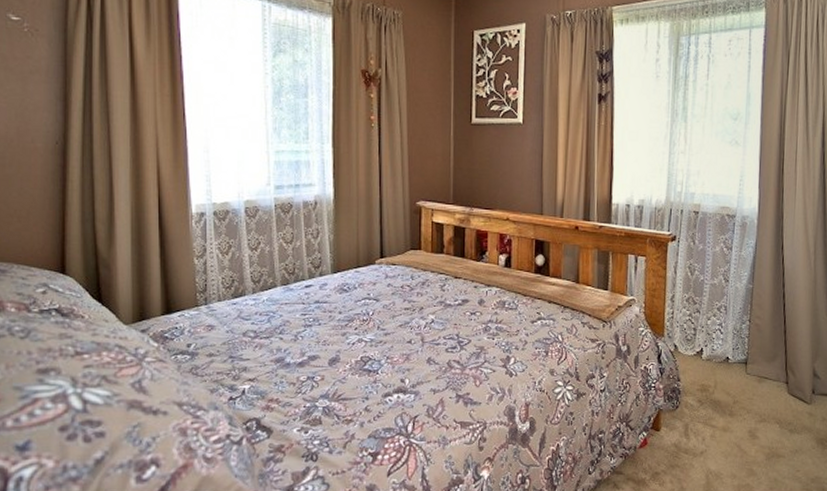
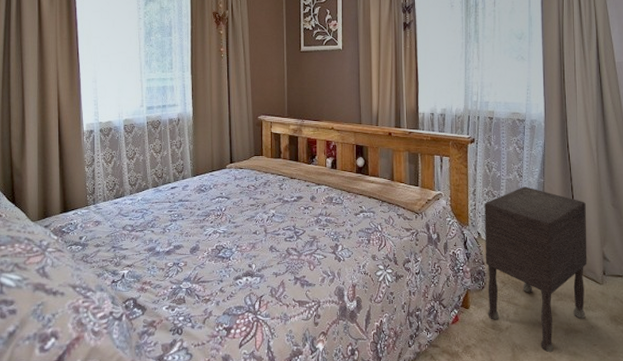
nightstand: none [681,293,798,480] -> present [485,186,588,353]

